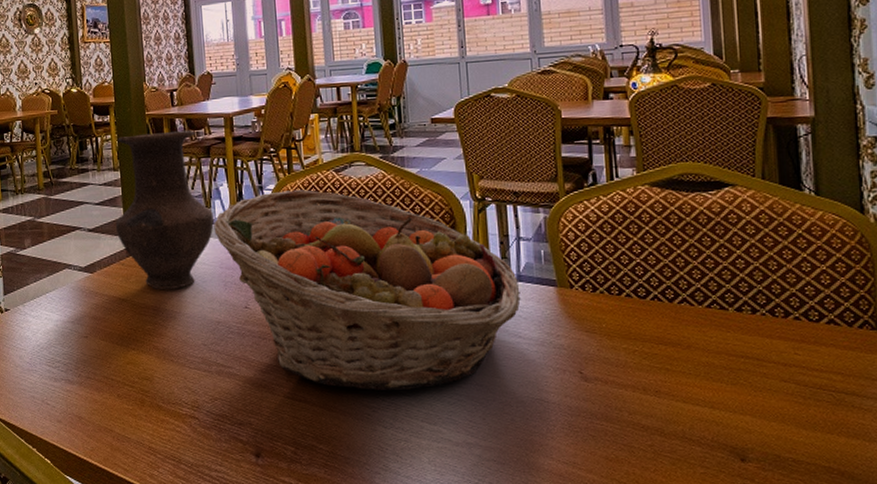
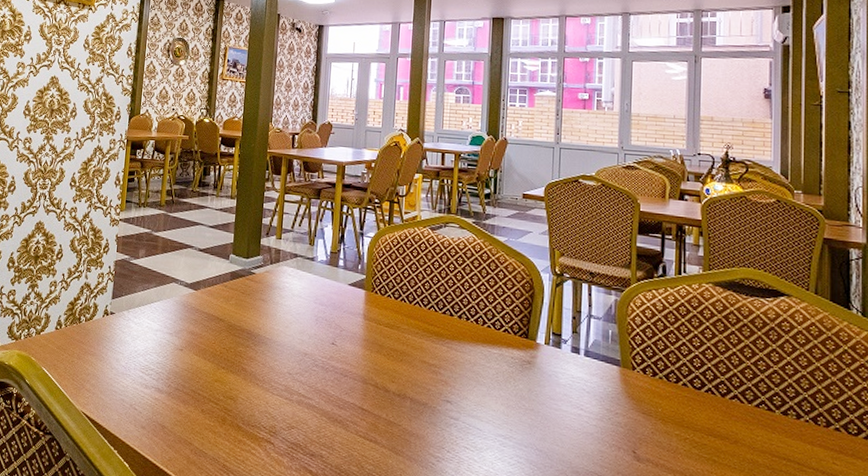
vase: present [115,130,214,289] -> none [224,169,315,317]
fruit basket: present [214,190,521,390] -> none [314,240,586,445]

